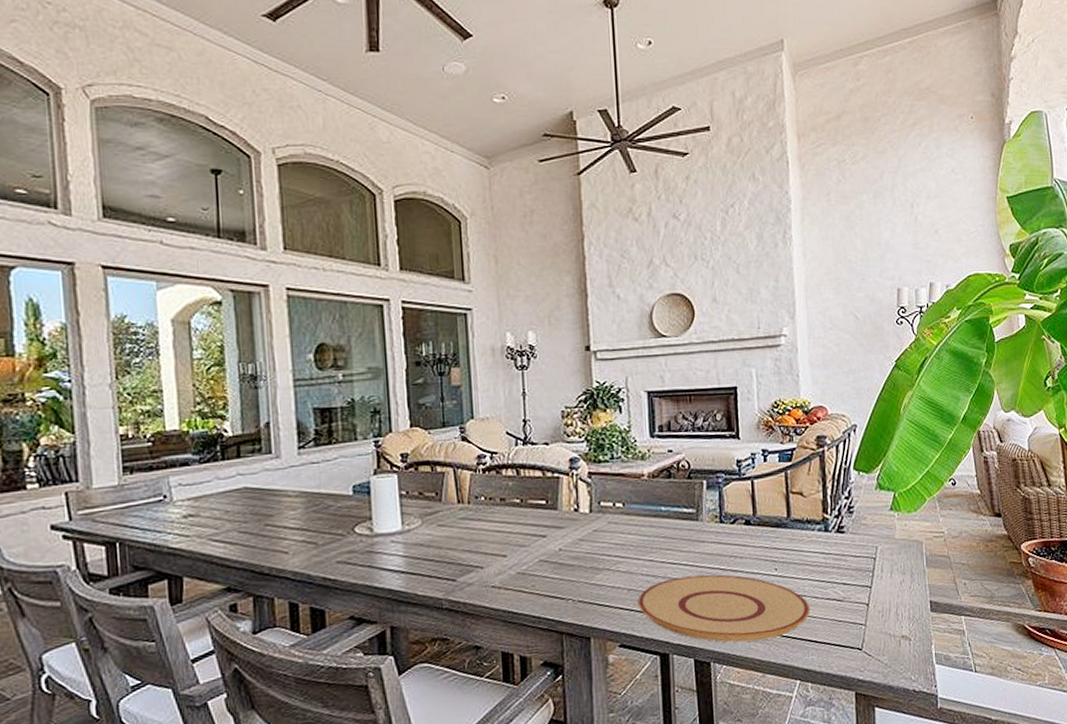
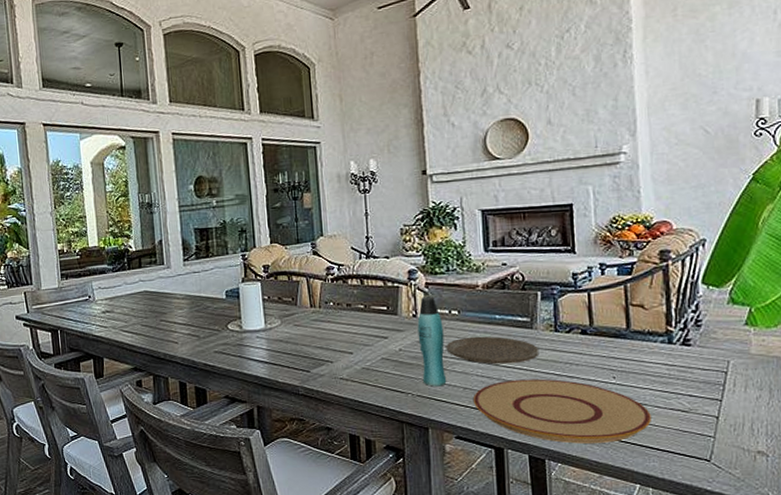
bottle: none [579,487,610,590] -> present [417,296,447,387]
plate: none [609,530,705,562] -> present [446,336,539,365]

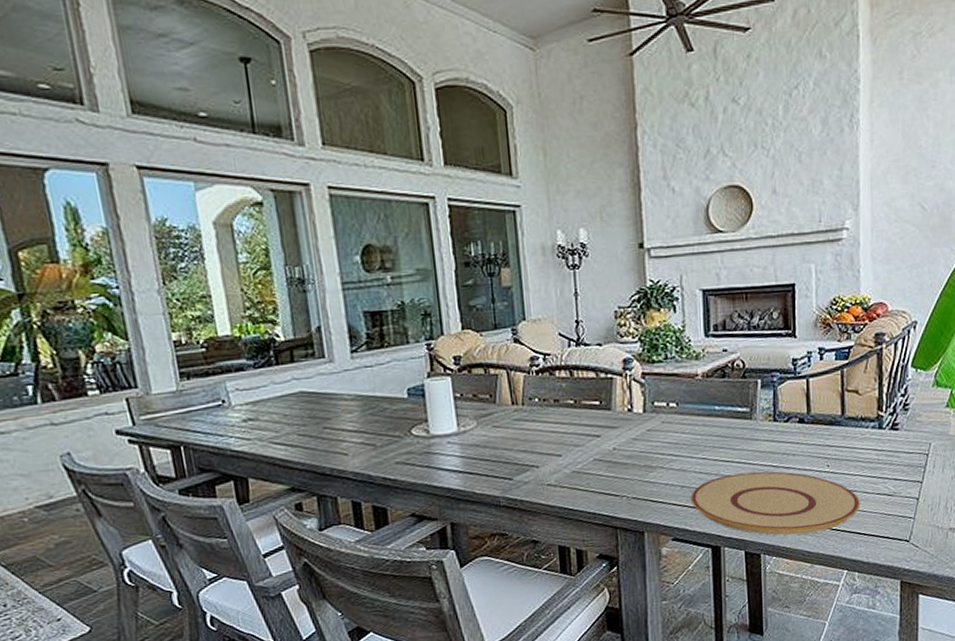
bottle: present [417,296,447,387] -> none [633,388,664,487]
plate: present [446,336,539,365] -> none [663,429,758,460]

